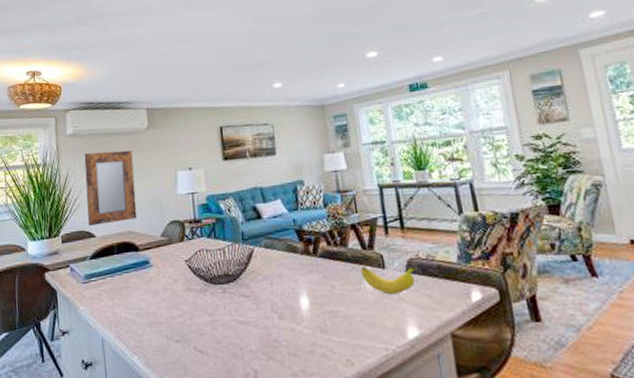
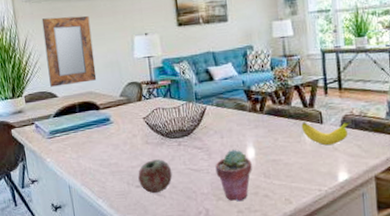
apple: none [178,309,217,349] -> present [138,159,173,193]
potted succulent: none [264,298,307,362] -> present [215,149,252,202]

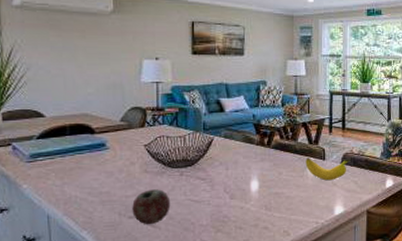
home mirror: present [41,15,97,87] -> none [34,29,95,105]
potted succulent: present [215,149,252,202] -> none [217,181,254,234]

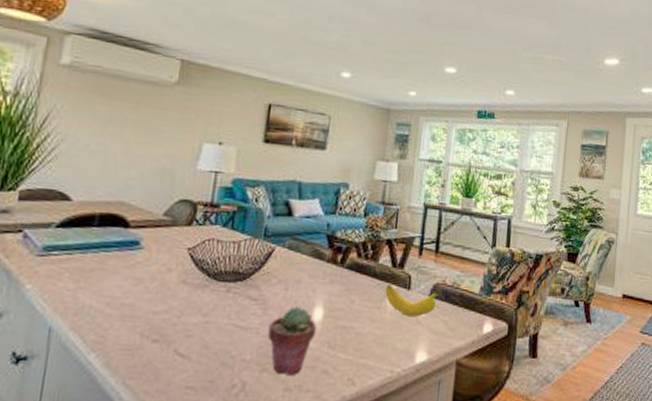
apple: present [132,189,171,224] -> none [158,306,210,352]
potted succulent: none [217,181,254,234] -> present [267,306,317,376]

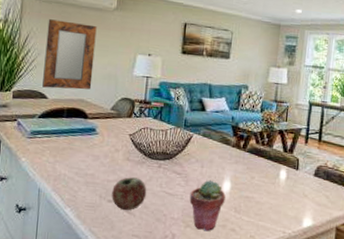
home mirror: none [65,94,149,189] -> present [42,19,97,90]
apple: none [158,306,210,352] -> present [111,177,147,210]
banana: present [385,284,442,317] -> none [278,165,324,192]

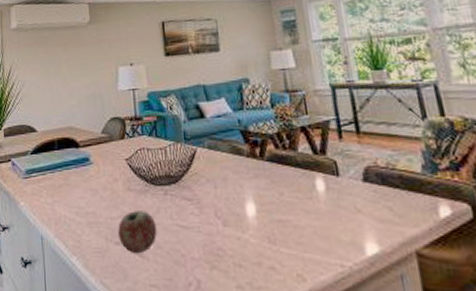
home mirror: present [42,19,97,90] -> none [27,44,78,120]
potted succulent: present [189,180,226,232] -> none [207,203,254,273]

